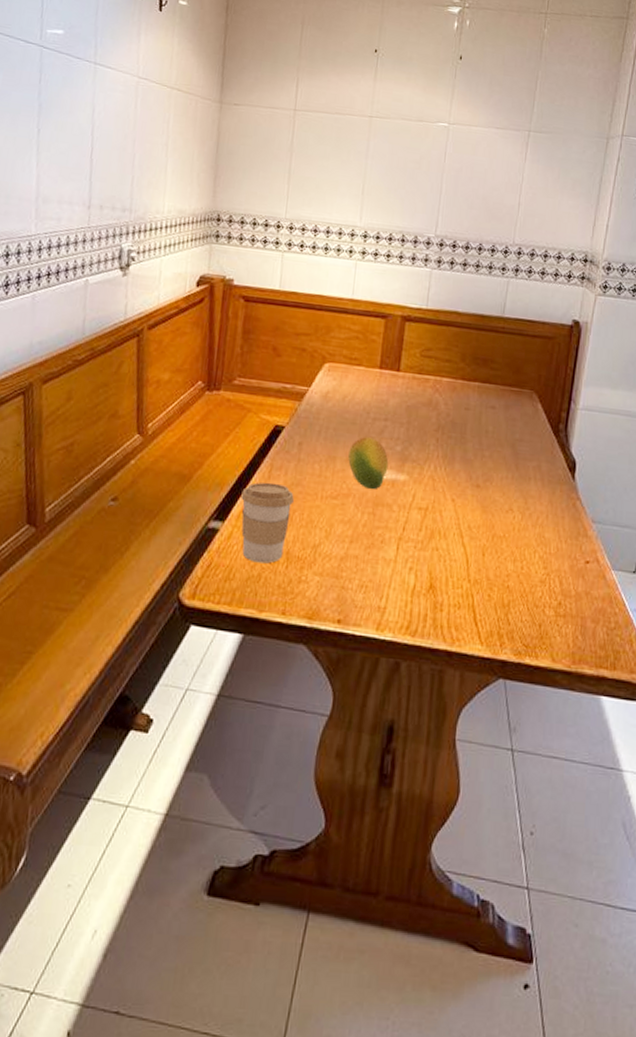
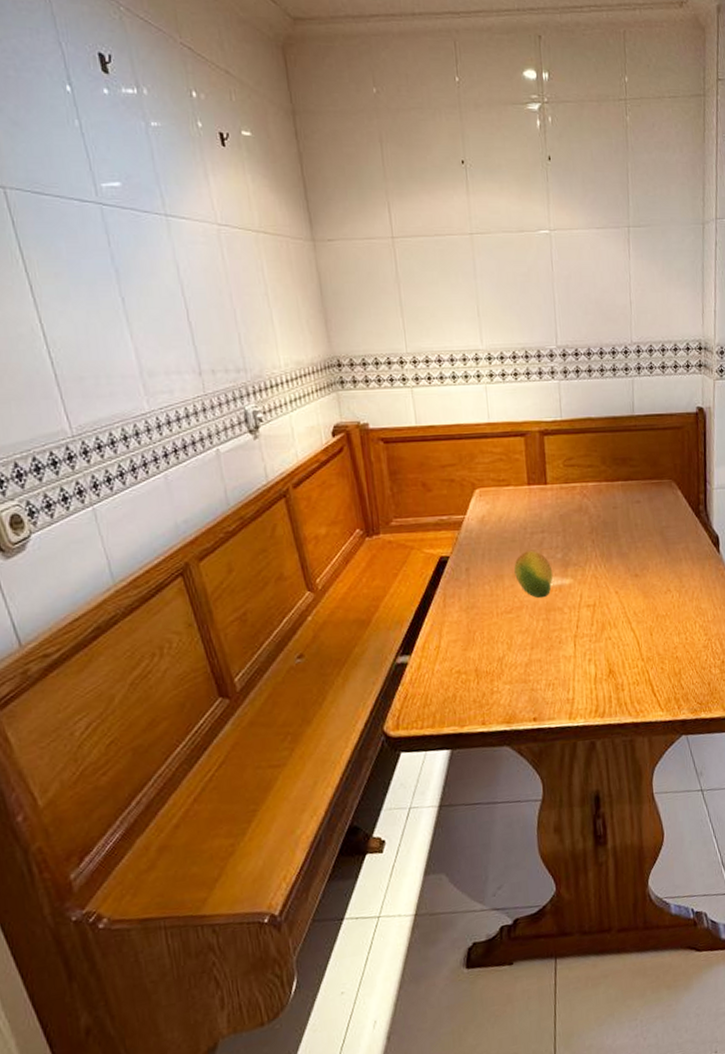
coffee cup: present [241,482,294,564] -> none [421,610,472,685]

